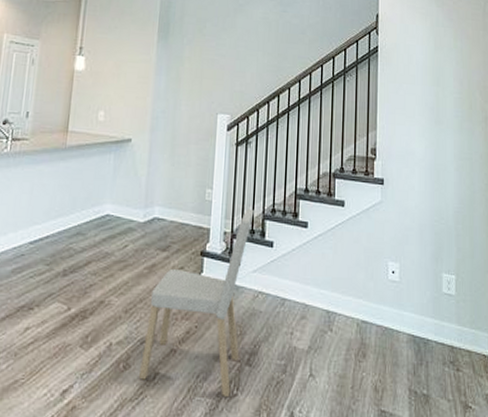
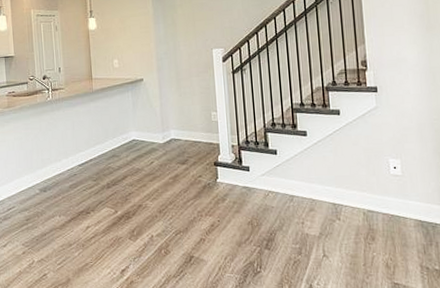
dining chair: present [139,209,254,398] -> none [178,125,258,274]

